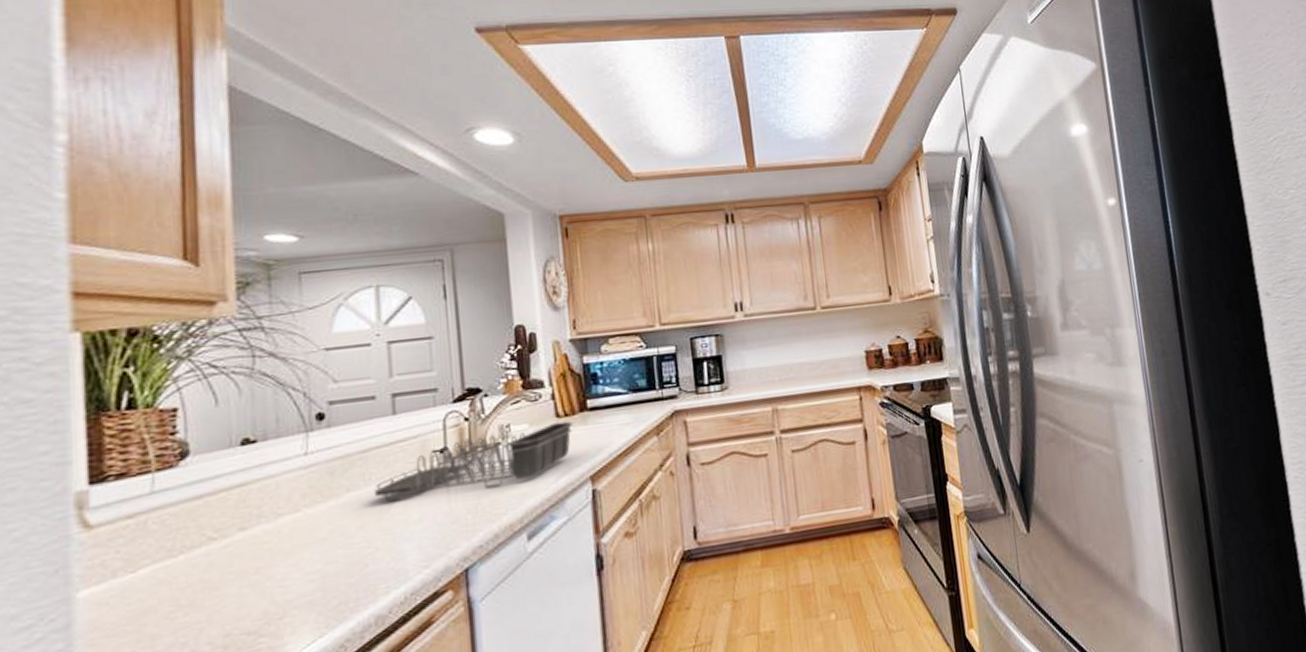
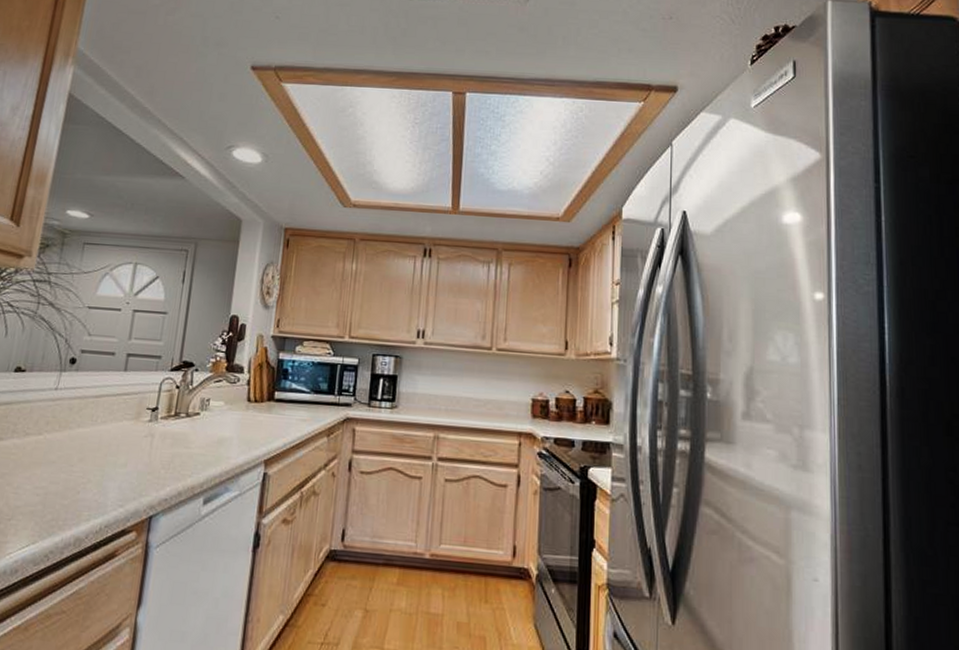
dish rack: present [375,422,573,503] -> none [97,404,260,452]

